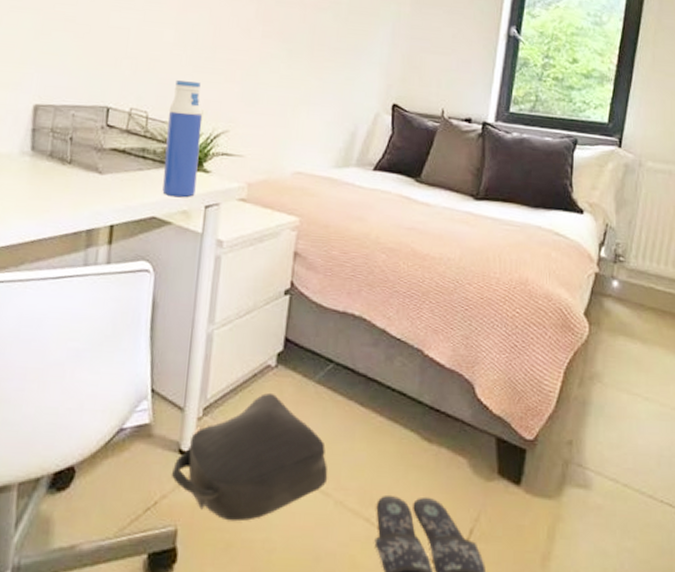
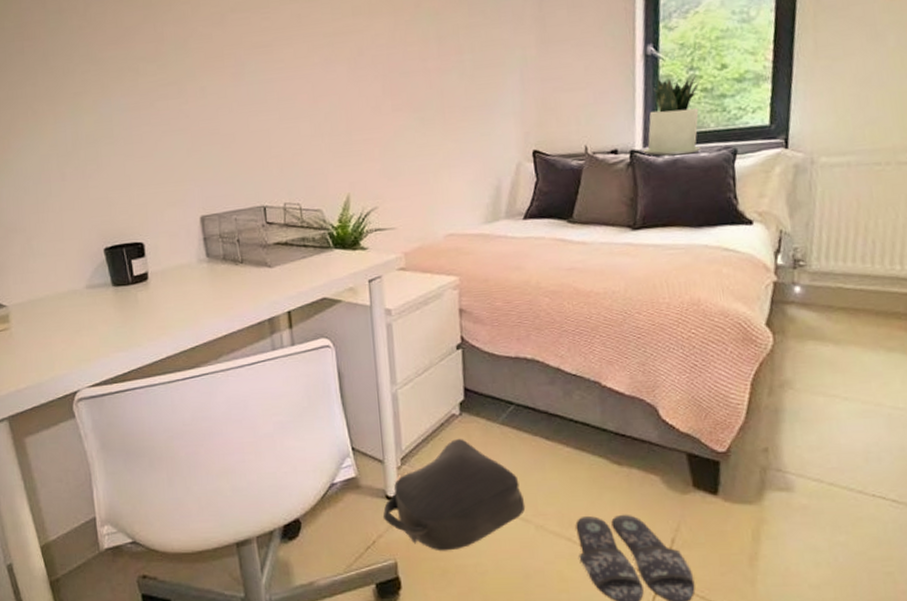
water bottle: present [162,79,203,198] -> none [318,166,357,277]
planter: none [495,60,553,136] -> present [643,75,701,156]

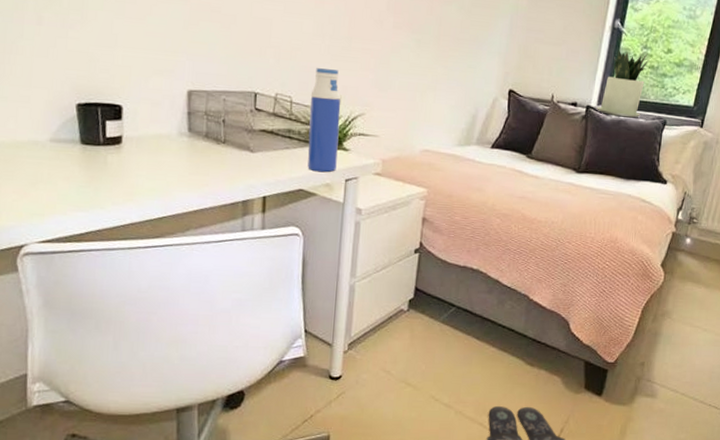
water bottle: none [318,166,357,277] -> present [307,67,341,173]
backpack: present [382,438,526,551] -> none [323,331,450,428]

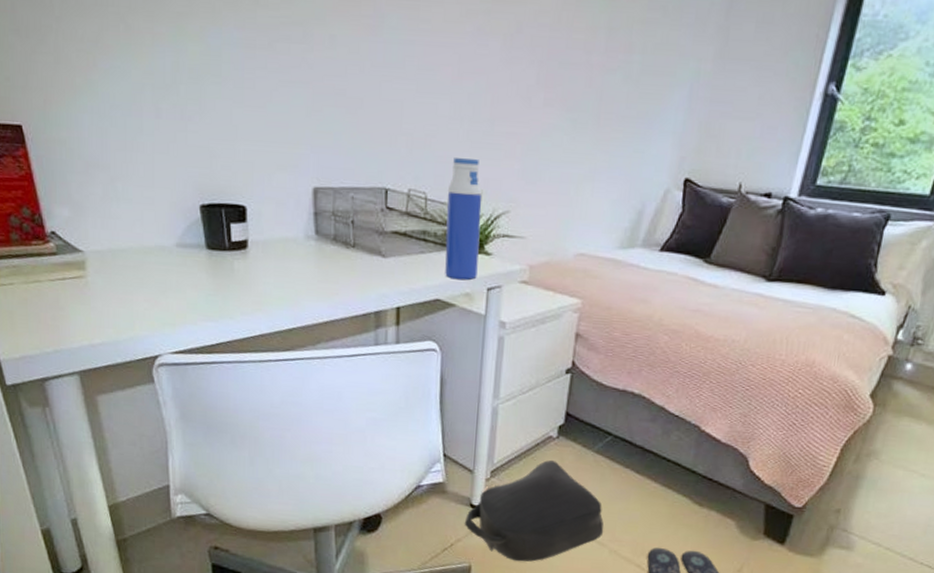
backpack: none [323,331,450,428] -> present [464,459,604,562]
planter: present [597,50,650,118] -> none [797,123,873,212]

